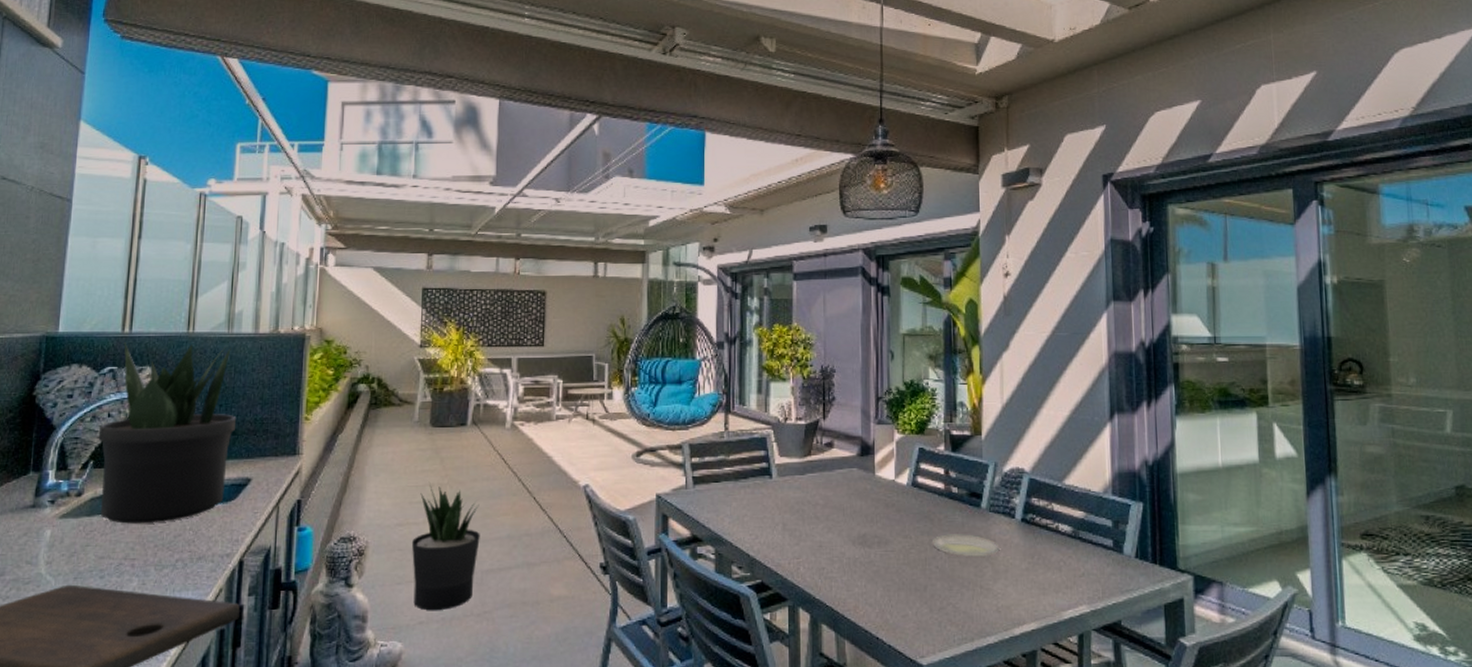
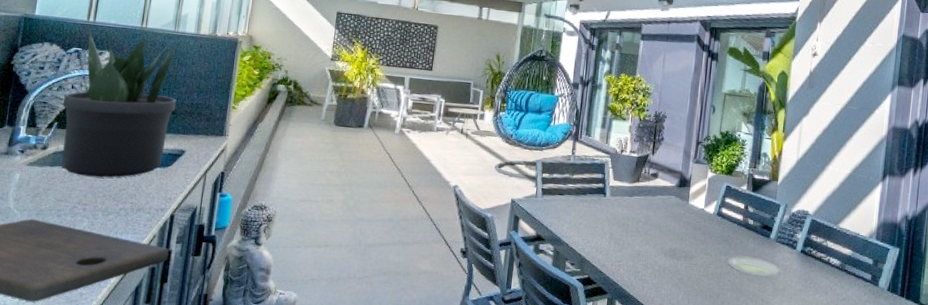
planter: present [411,483,480,610] -> none [308,170,368,271]

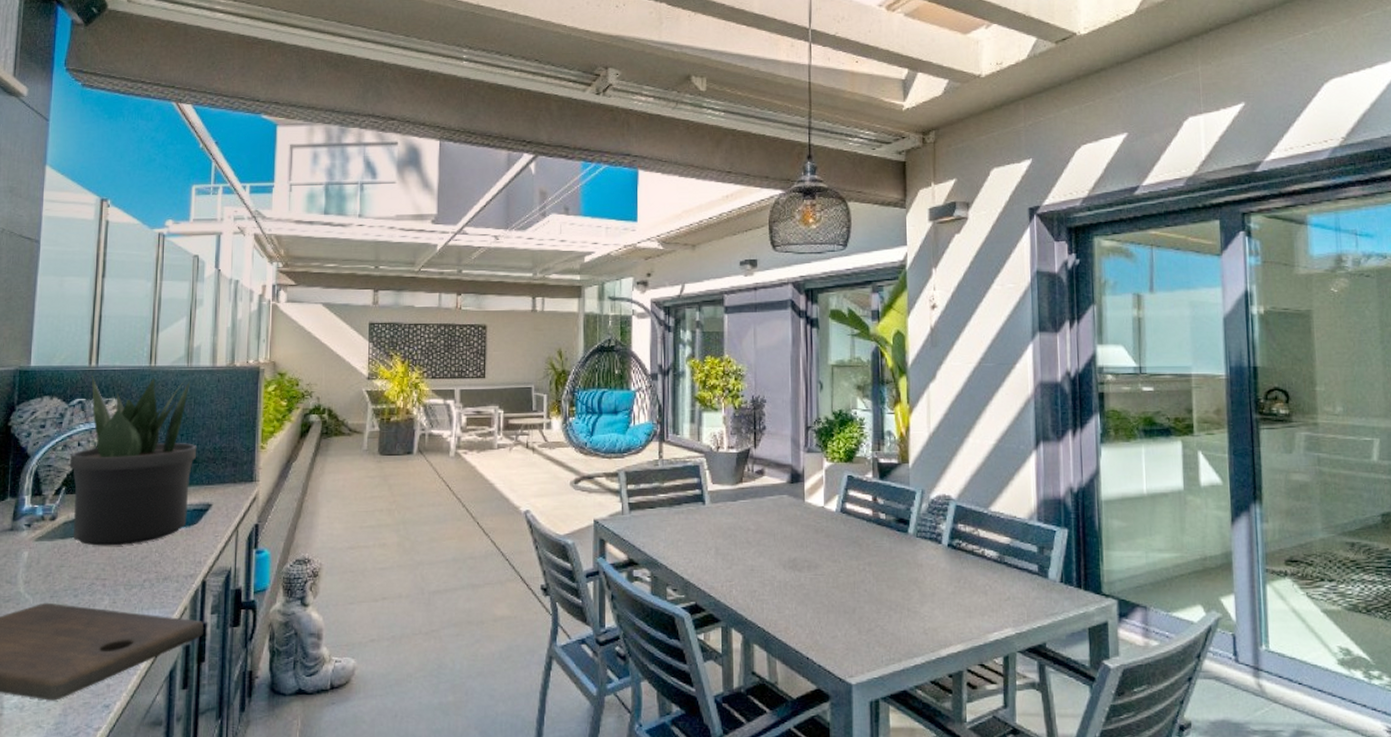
plate: present [728,256,781,277] -> none [861,559,927,581]

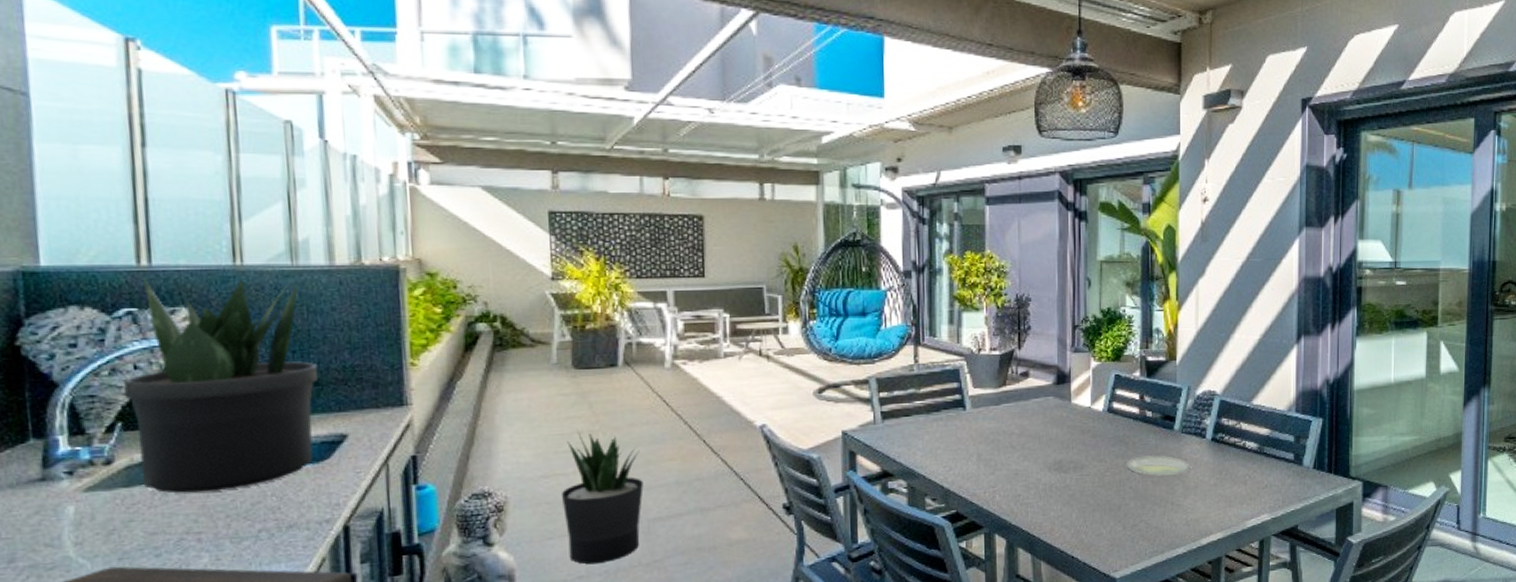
planter: none [362,508,427,628] -> present [561,430,644,564]
plate: none [861,559,927,581] -> present [1127,455,1191,477]

